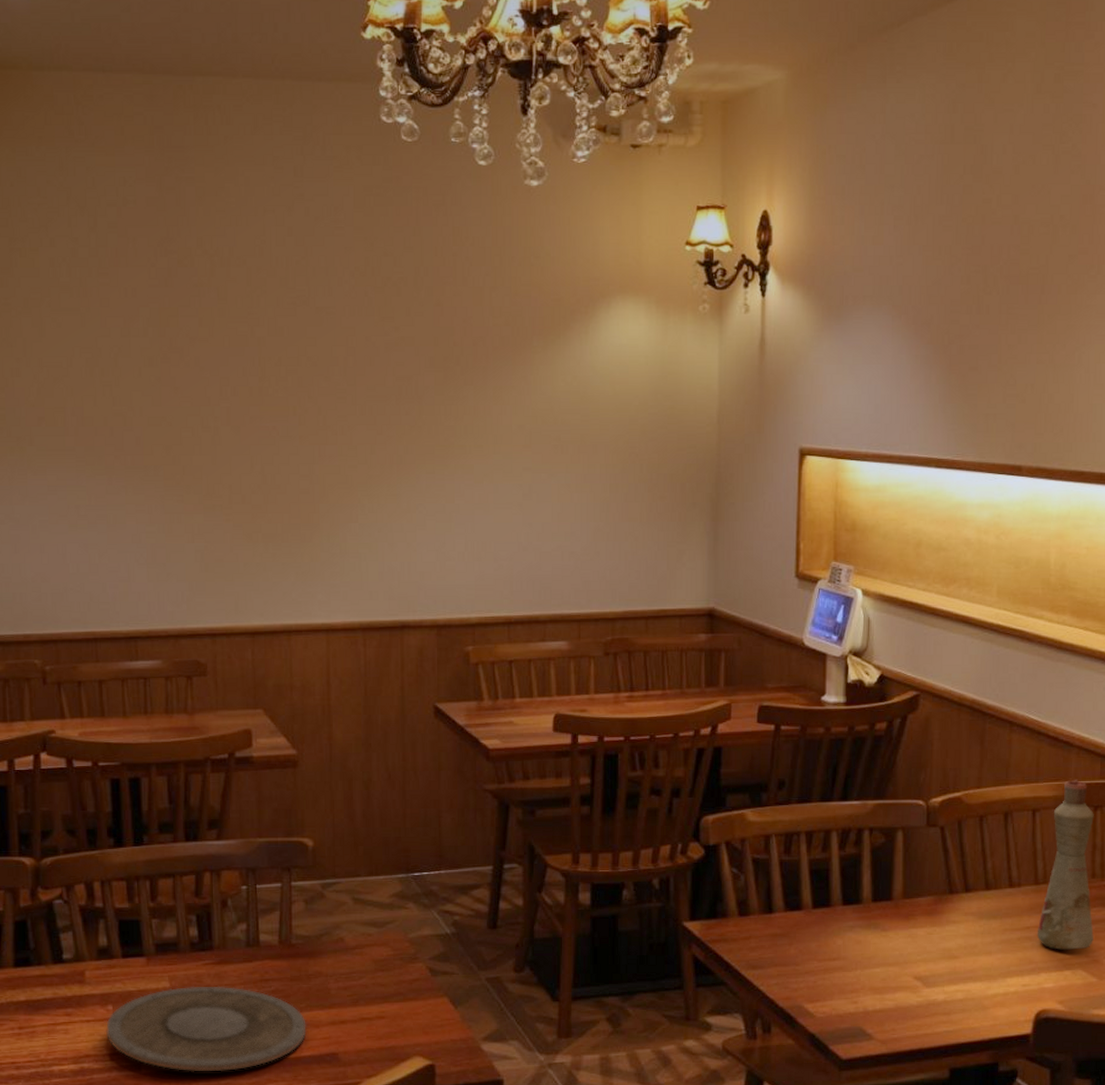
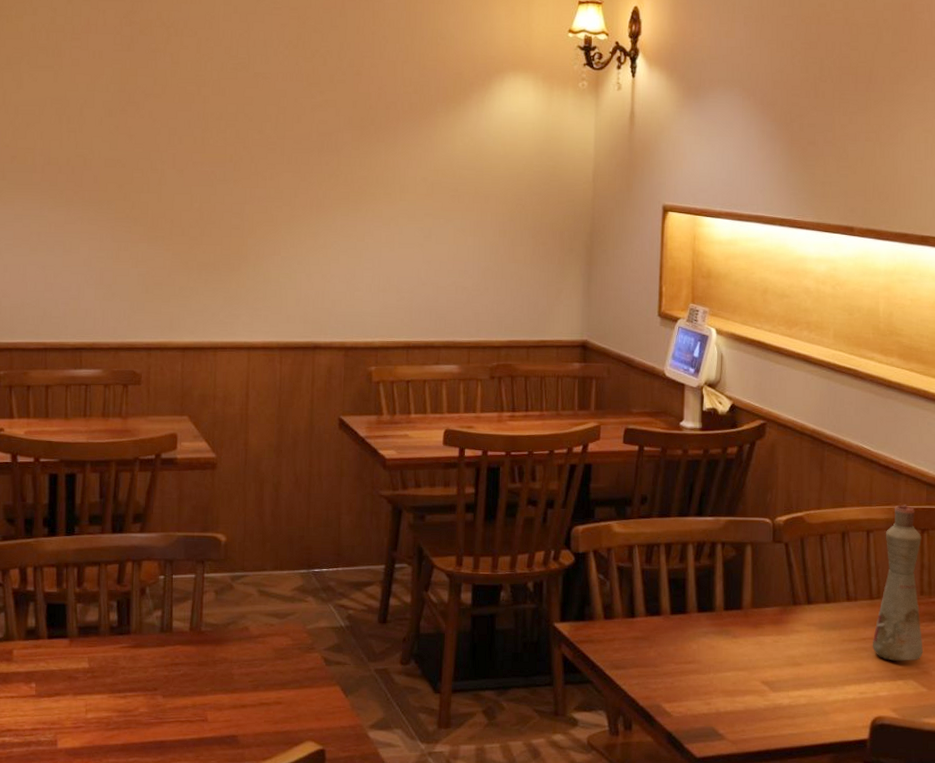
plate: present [105,986,307,1072] -> none [27,667,210,749]

